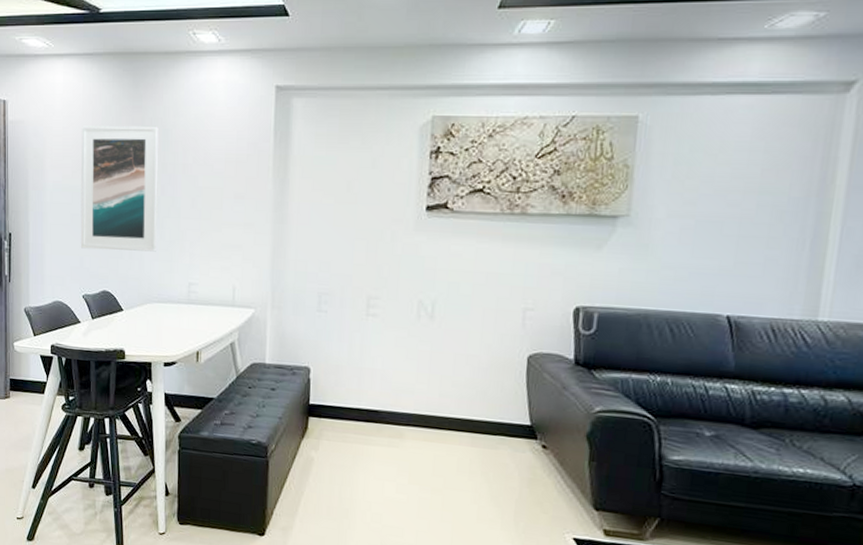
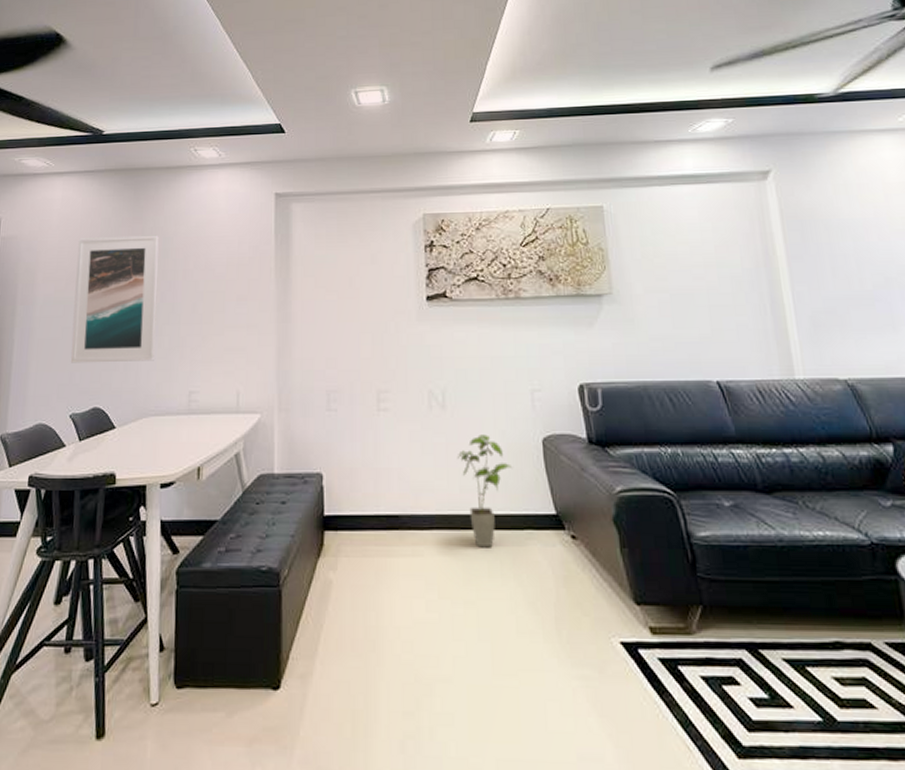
house plant: none [439,346,494,448] -> present [457,435,513,548]

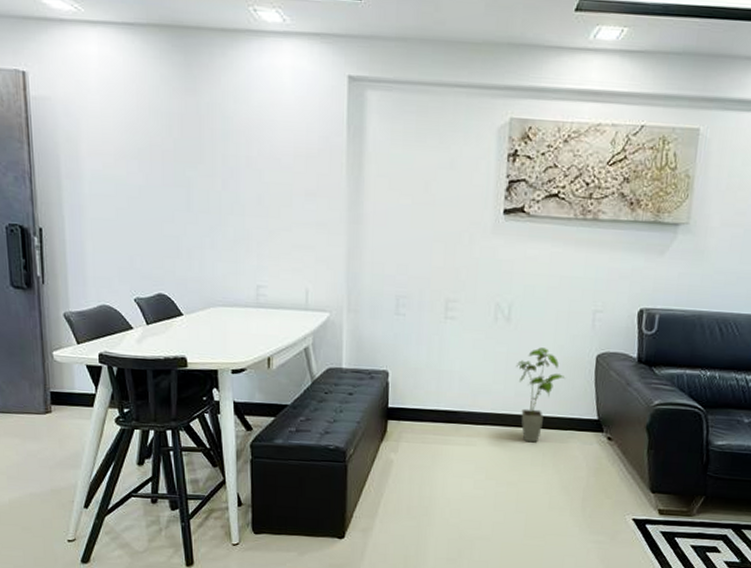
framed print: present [70,235,159,363] -> none [124,107,219,252]

